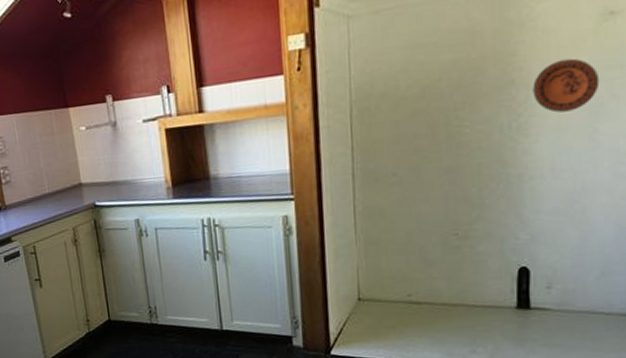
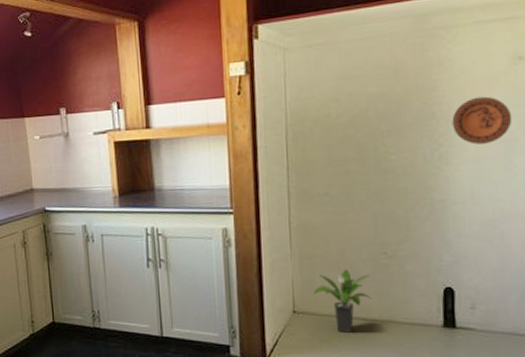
potted plant: none [380,253,442,319] -> present [314,269,372,333]

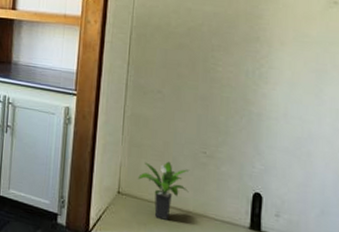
decorative plate: present [452,96,512,145] -> none [273,29,325,71]

